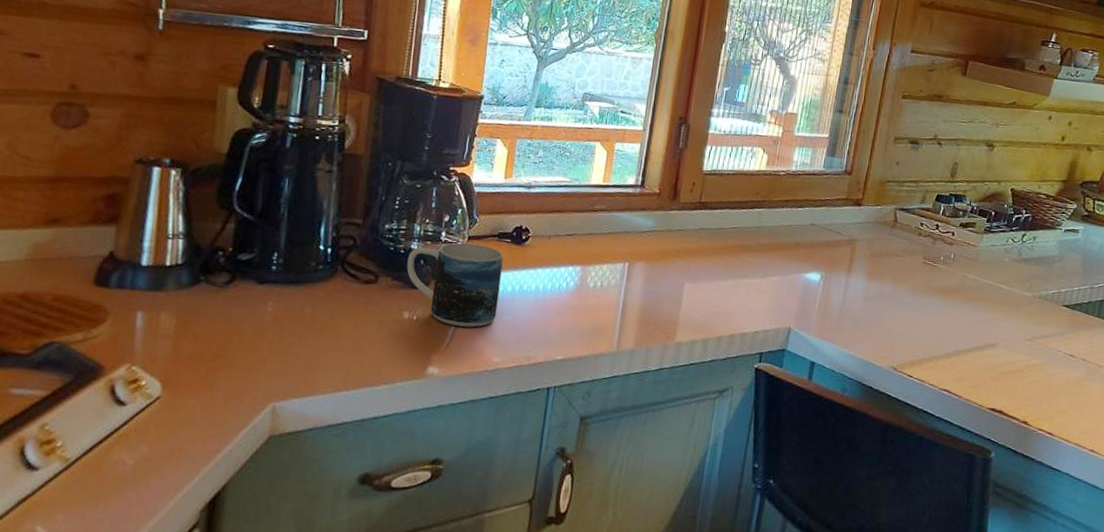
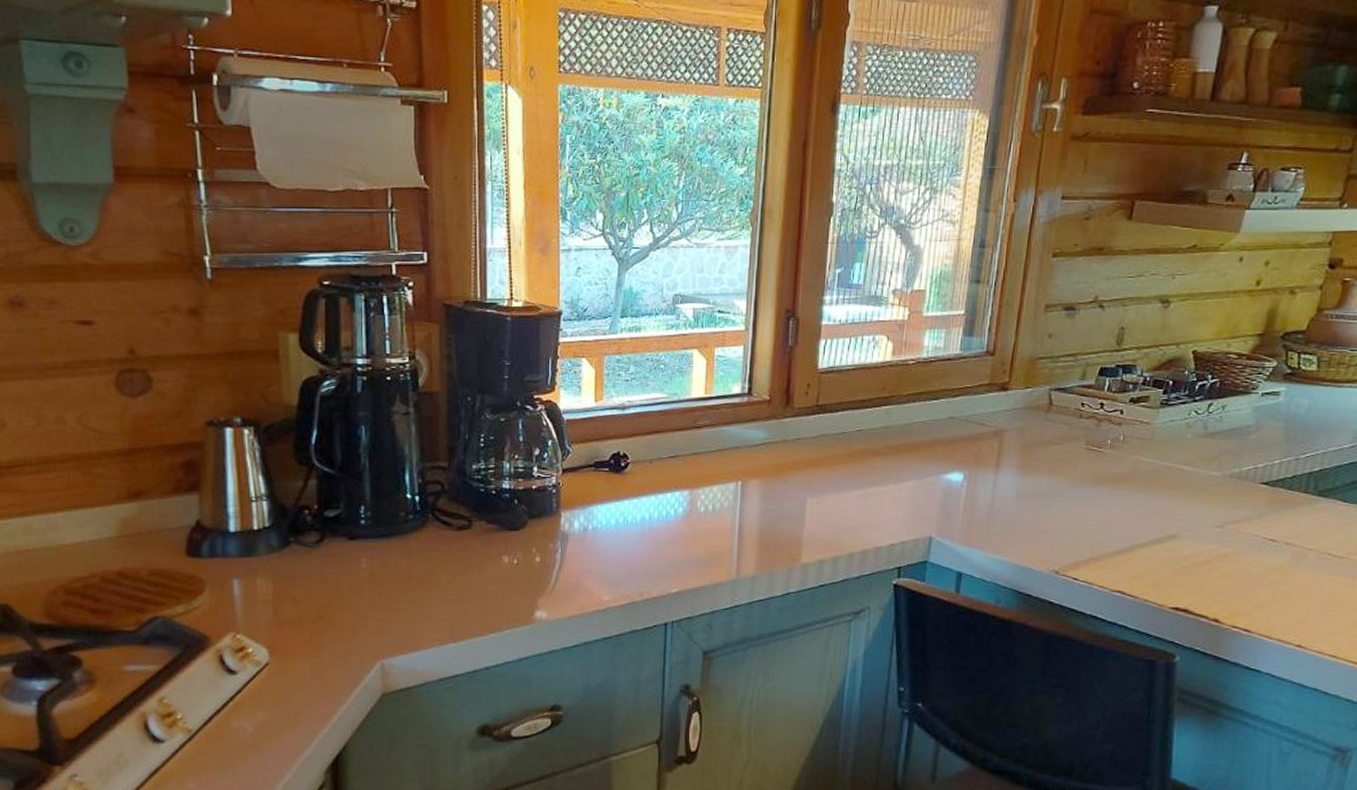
mug: present [406,242,504,328] -> none [500,477,603,567]

